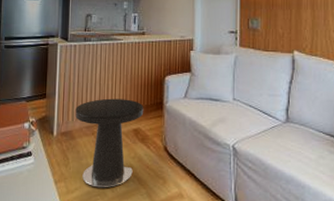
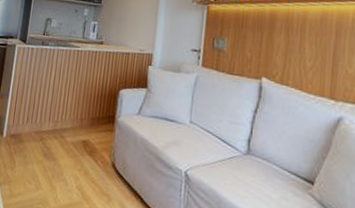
side table: present [75,98,144,188] -> none [26,105,95,198]

